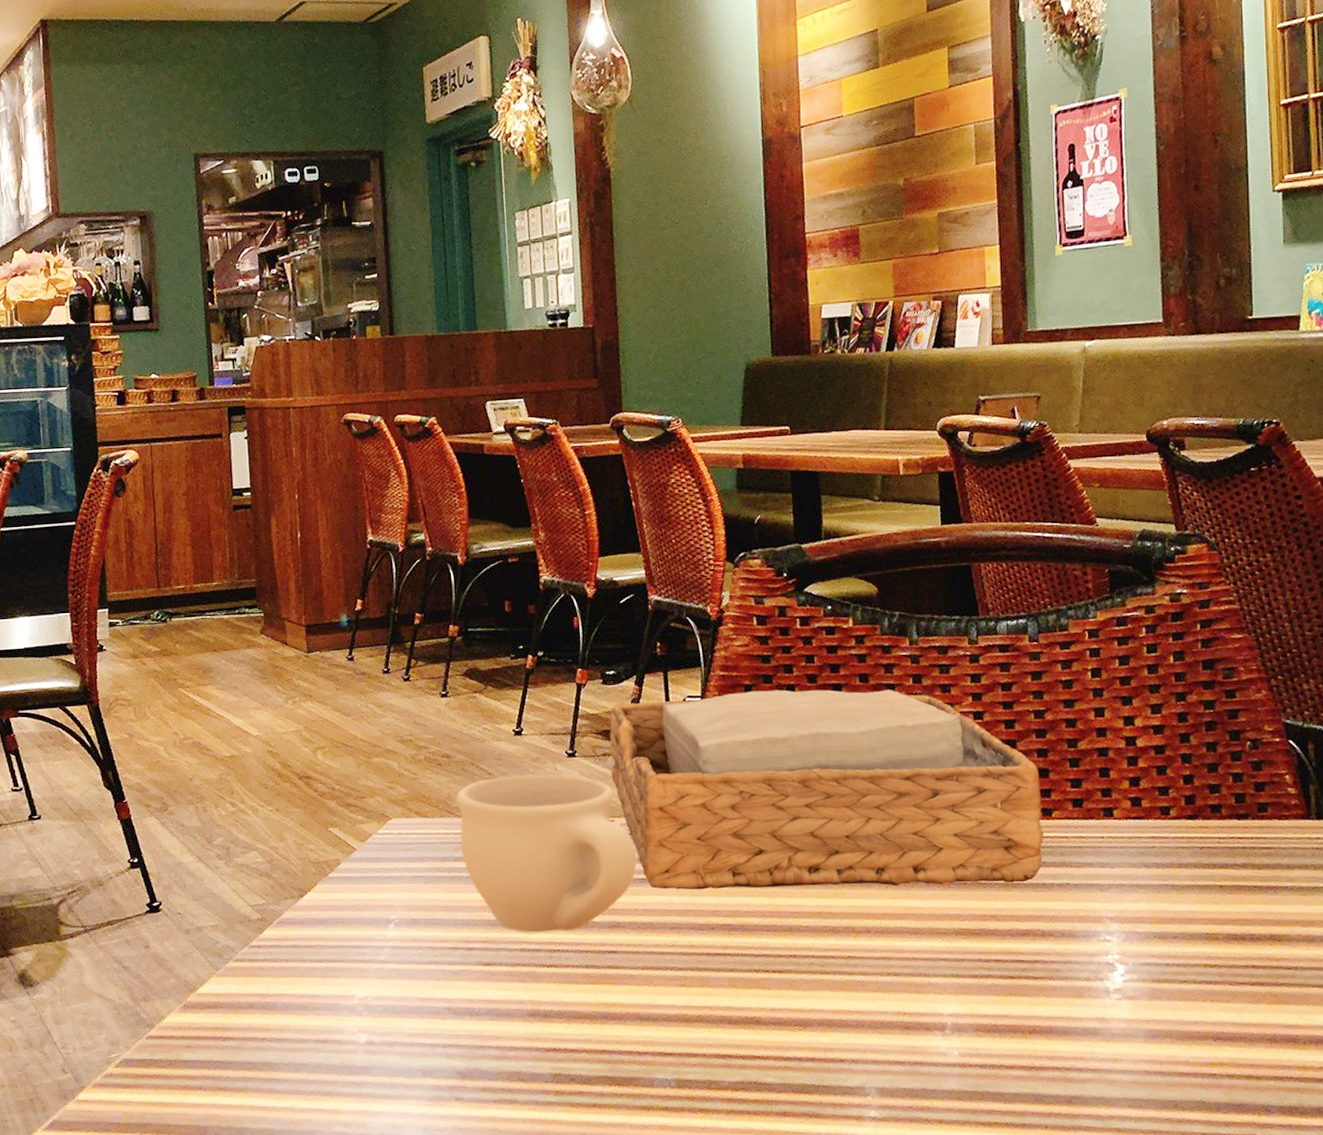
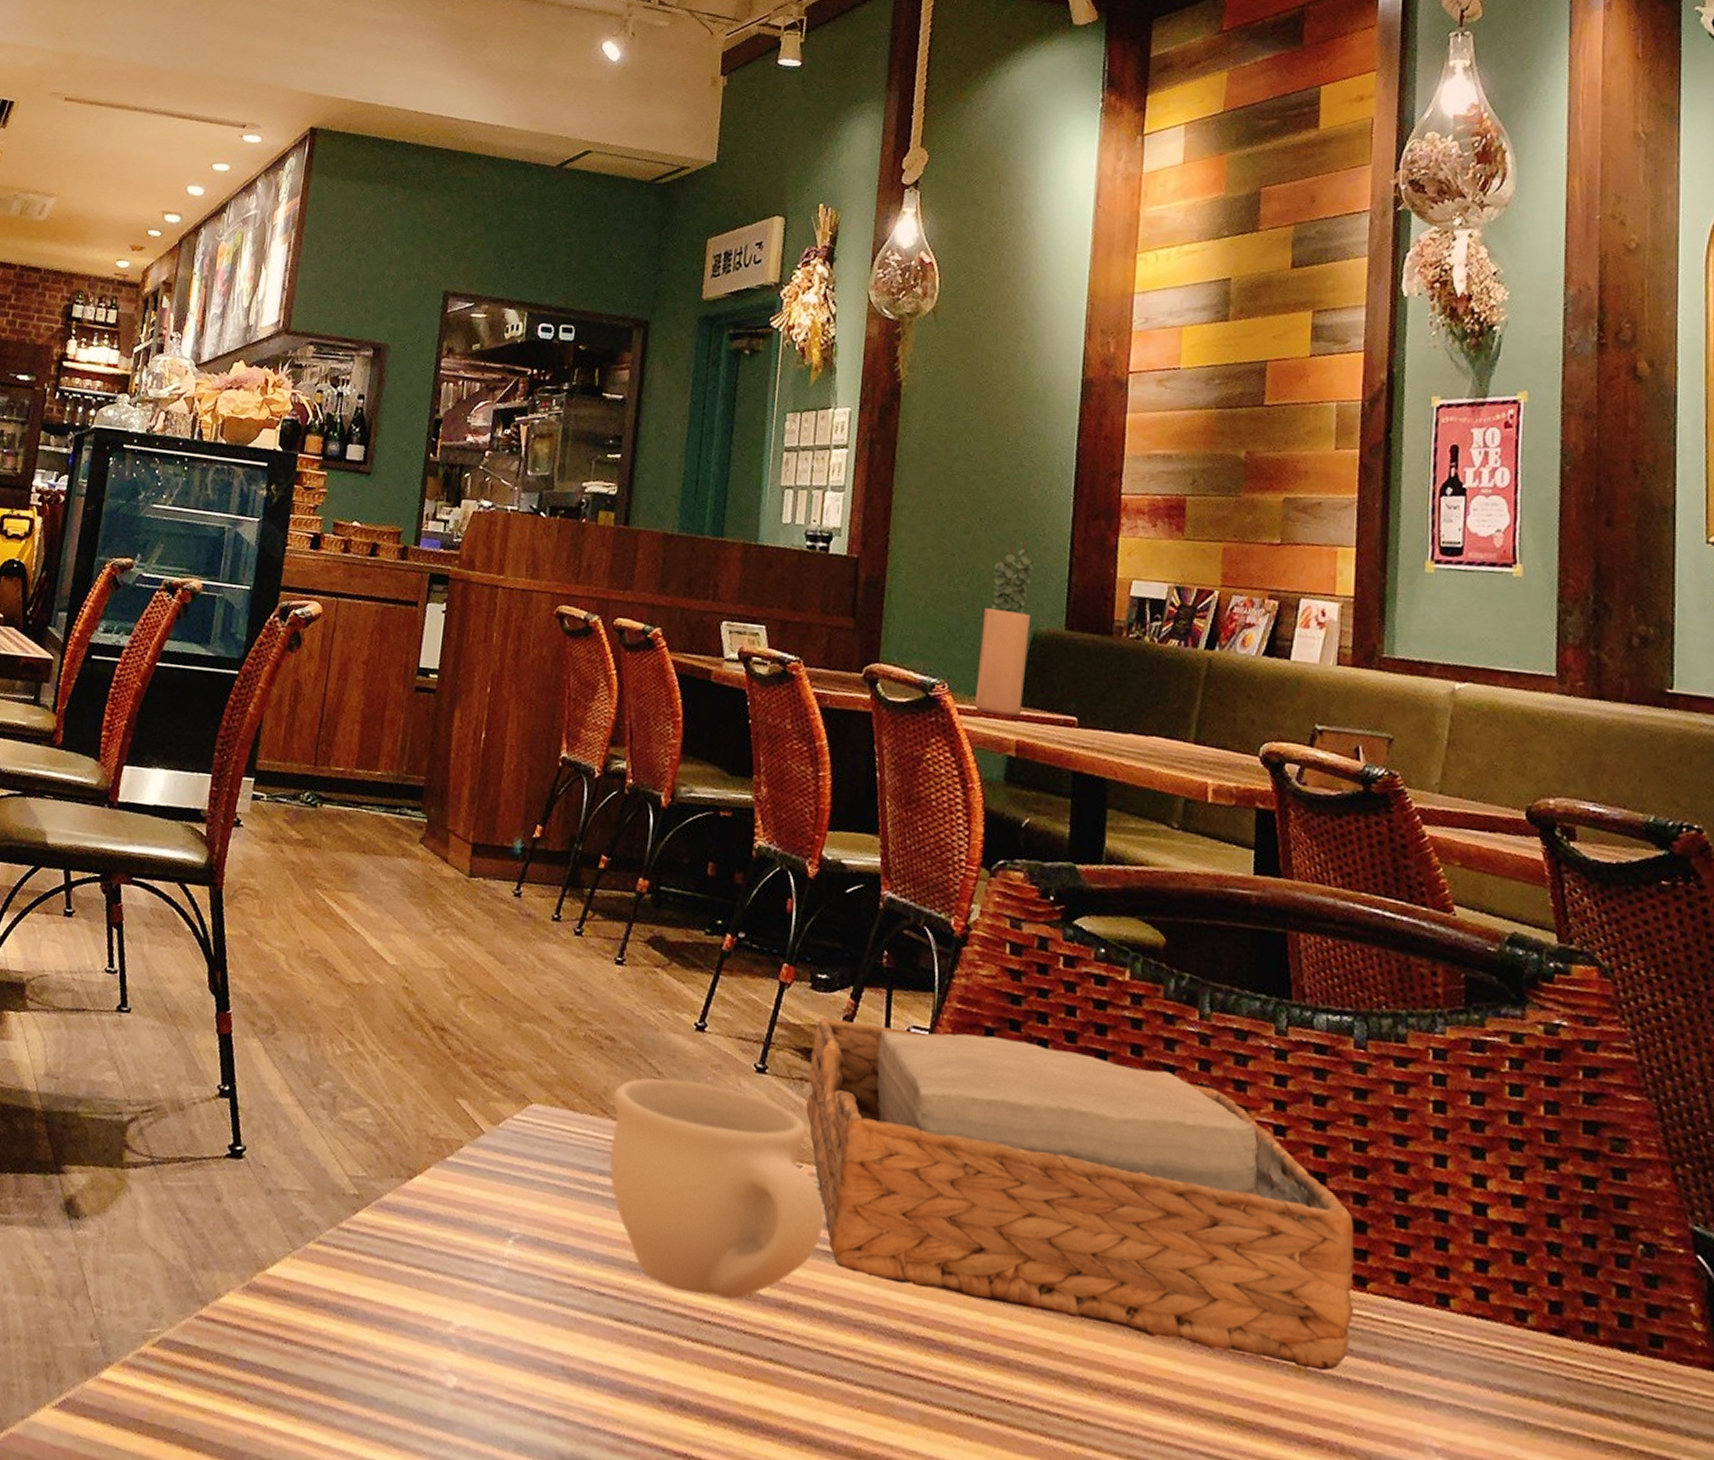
vase: none [703,287,744,437] -> present [975,540,1035,718]

